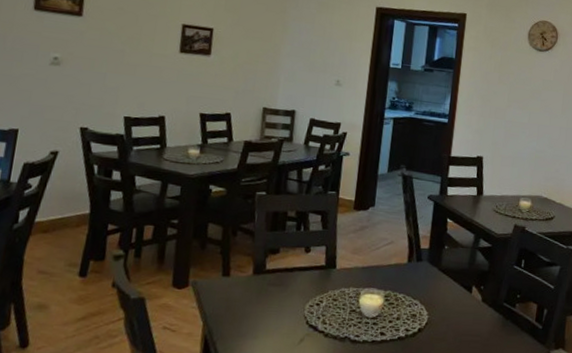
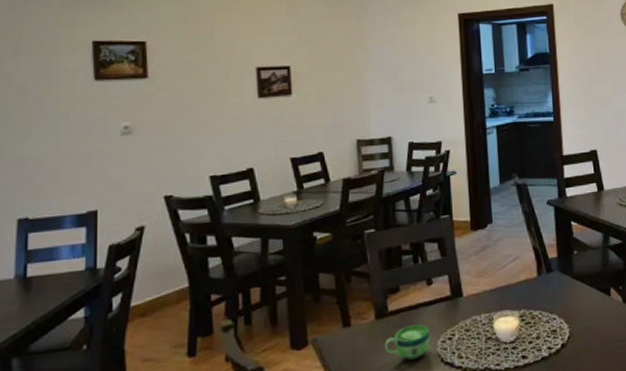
cup: none [256,285,301,318] -> present [384,324,430,361]

